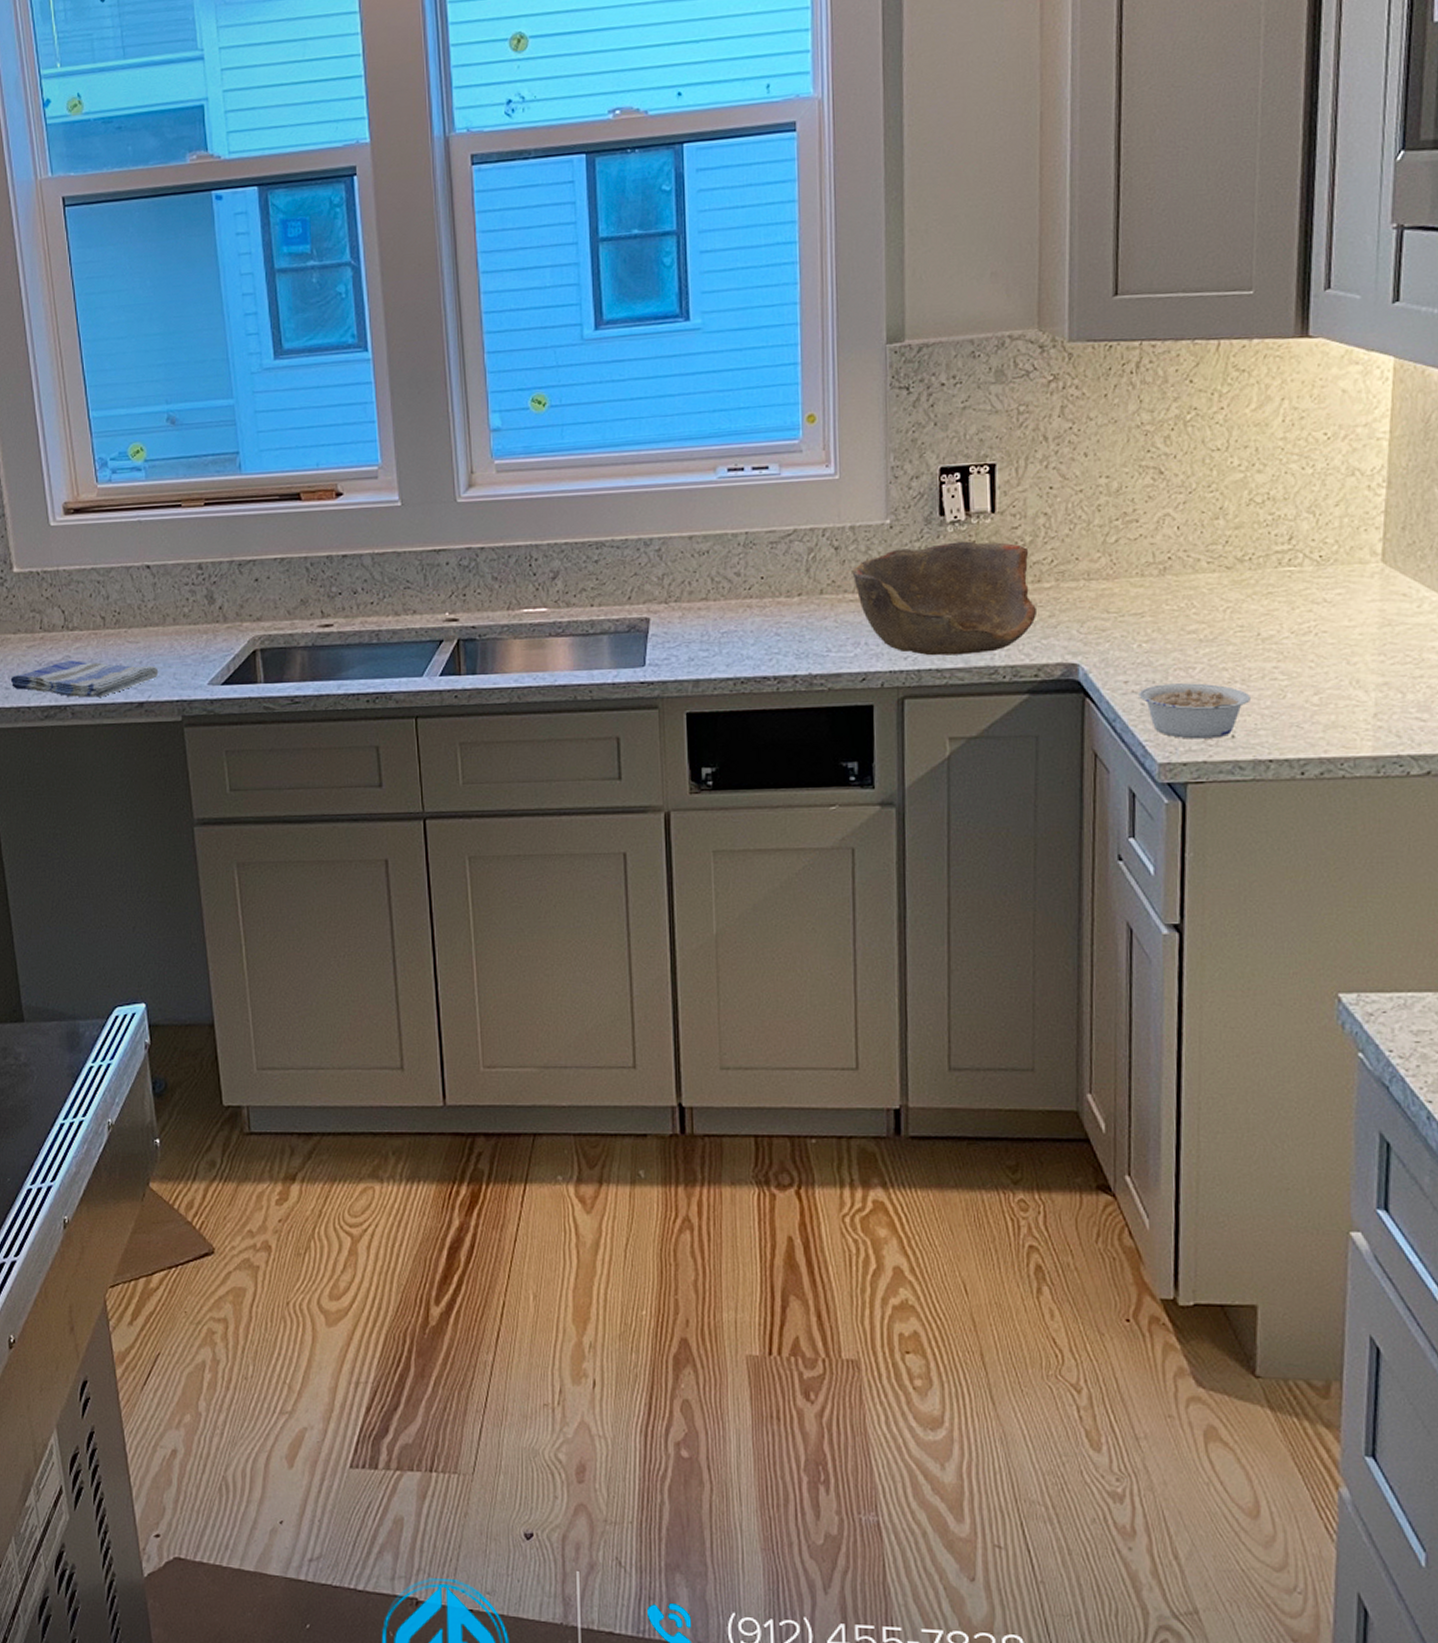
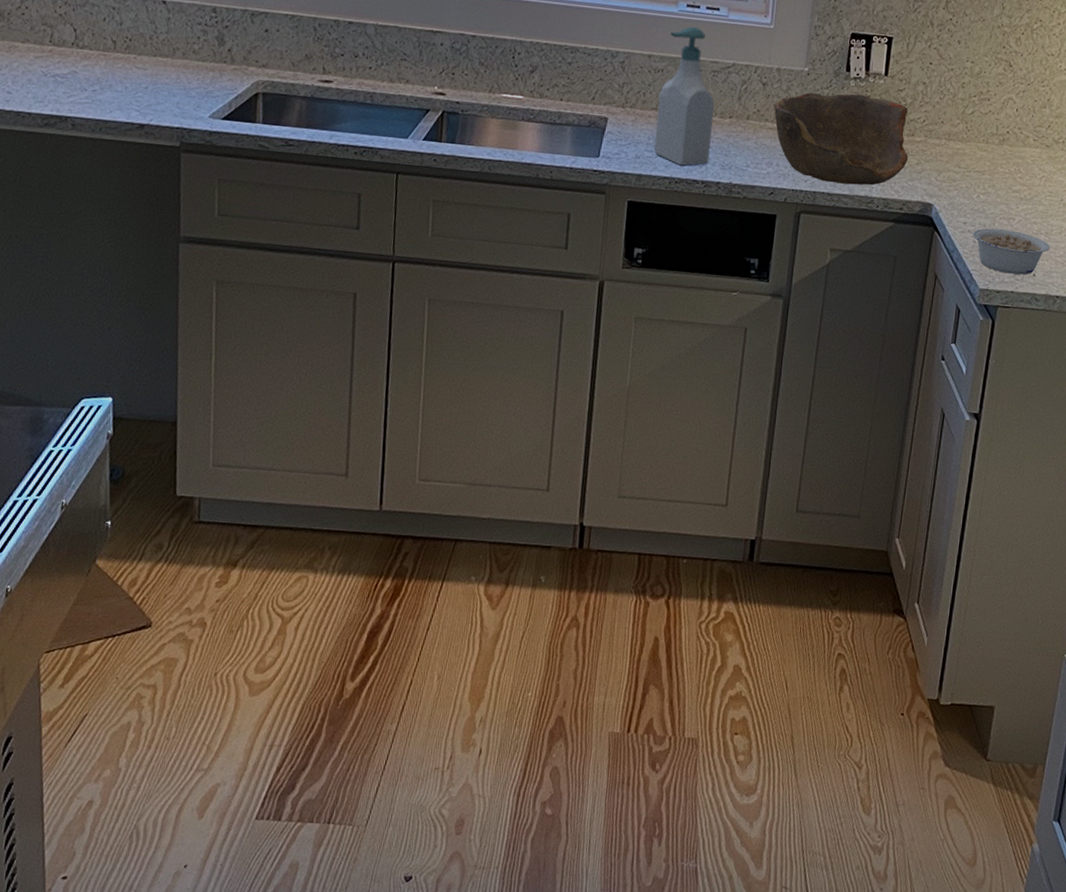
dish towel: present [10,661,159,698] -> none [13,76,163,114]
soap bottle: none [707,493,779,661] -> present [653,26,714,165]

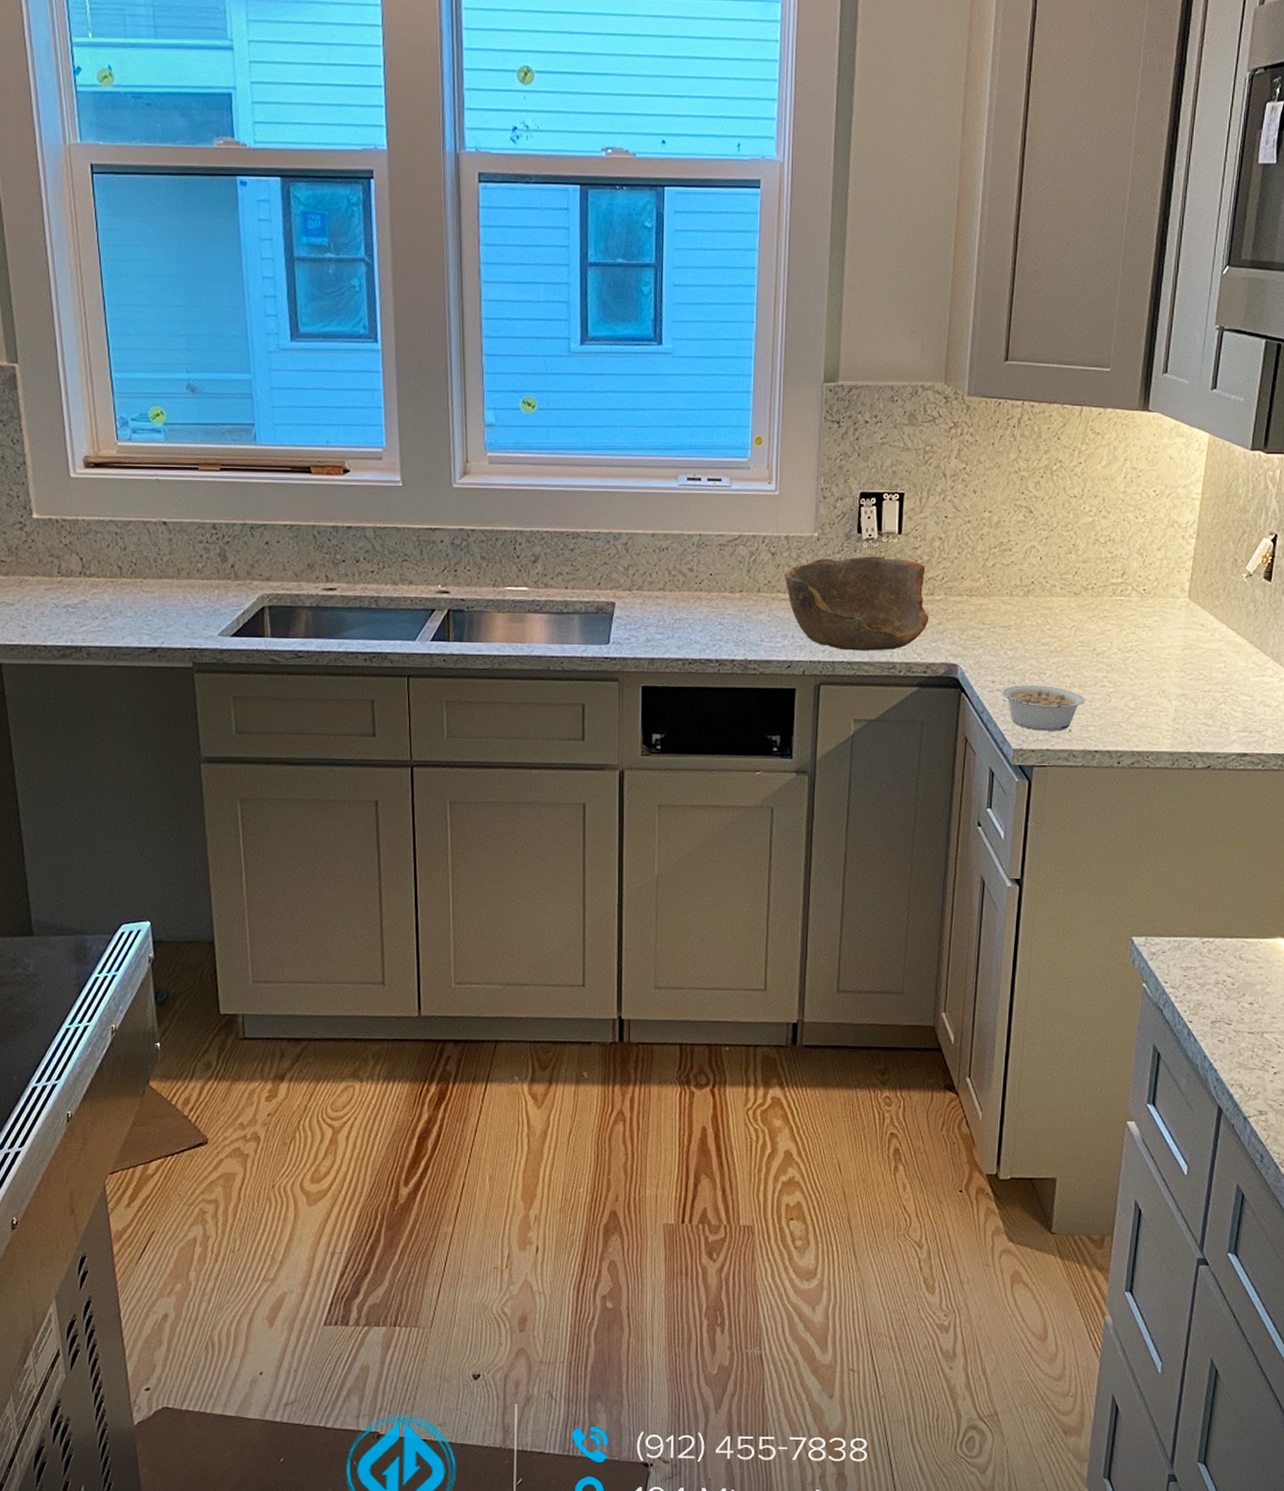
soap bottle: present [653,26,714,165] -> none [664,500,723,645]

